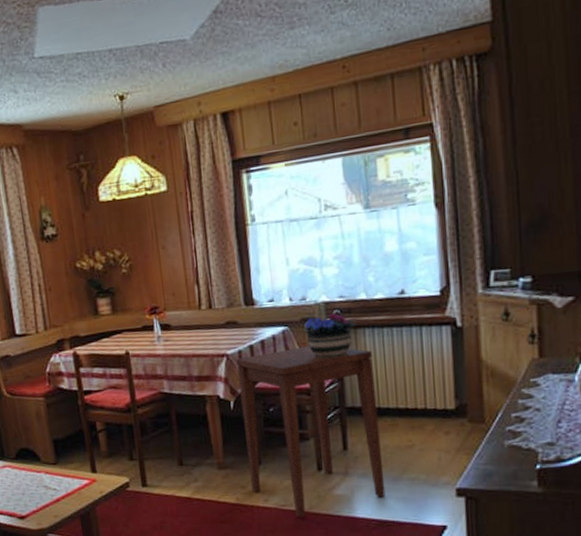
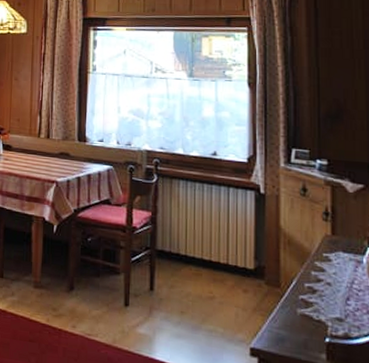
side table: present [236,346,386,518] -> none [62,186,185,350]
potted flower: present [302,312,358,359] -> none [125,161,174,202]

